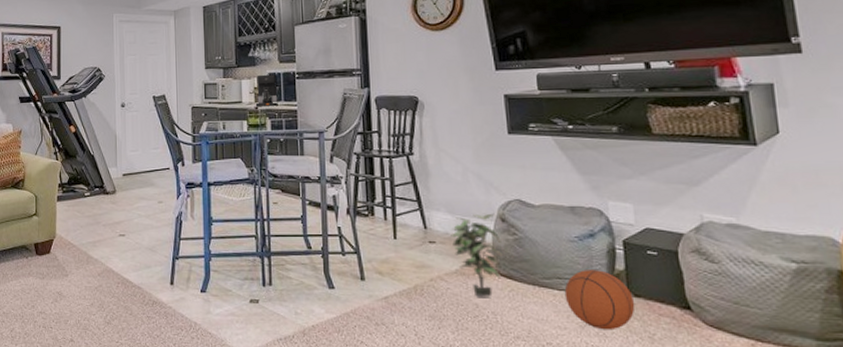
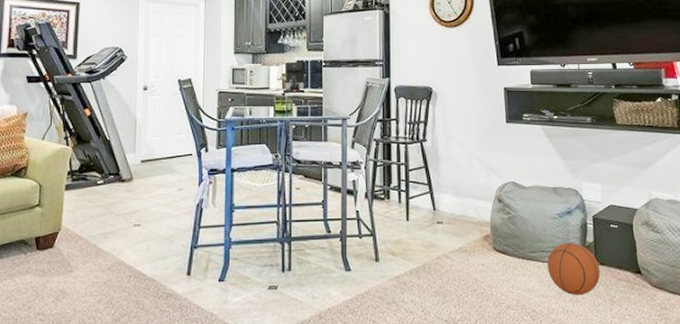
potted plant: present [451,213,504,296] -> none [456,194,499,271]

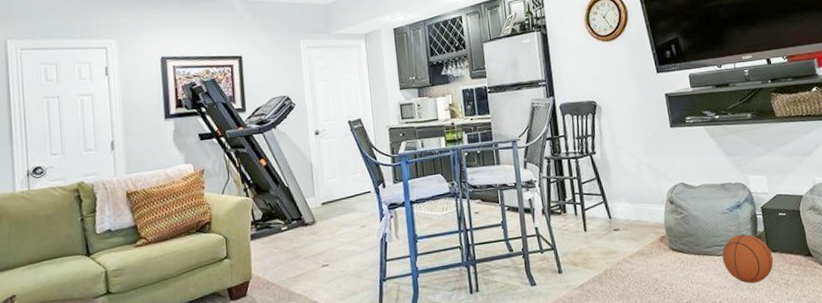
coffee maker: present [284,61,305,94] -> none [451,90,473,123]

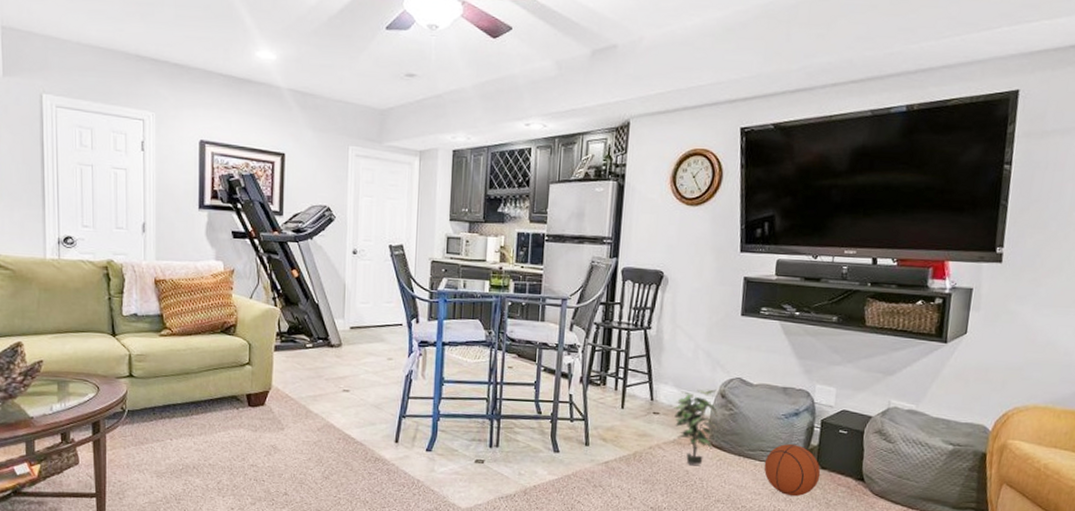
potted plant: none [631,197,674,271] -> present [674,389,718,464]

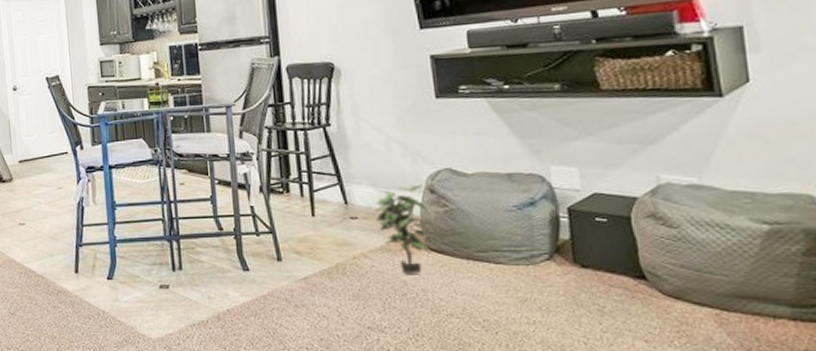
basketball: present [764,444,821,497] -> none [502,240,583,304]

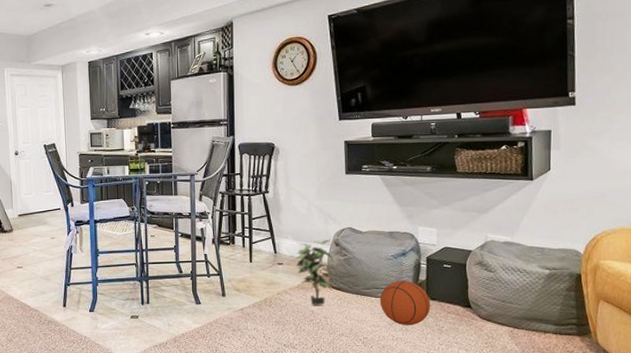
coffee maker: none [156,47,181,84] -> present [137,124,156,154]
basketball: none [502,240,583,304] -> present [380,281,431,326]

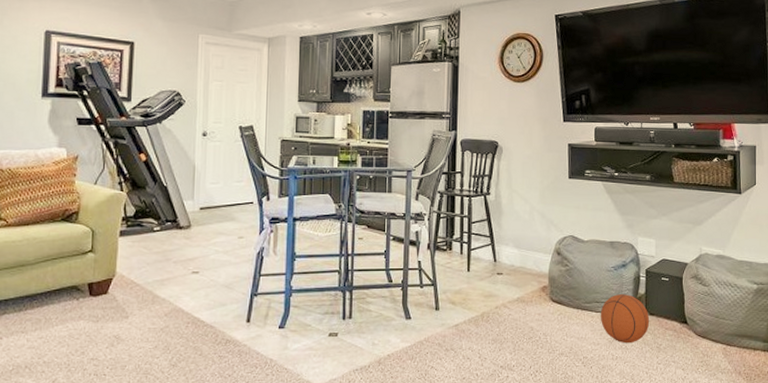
coffee maker: present [137,124,156,154] -> none [348,111,370,144]
potted plant: present [295,239,336,304] -> none [516,247,557,320]

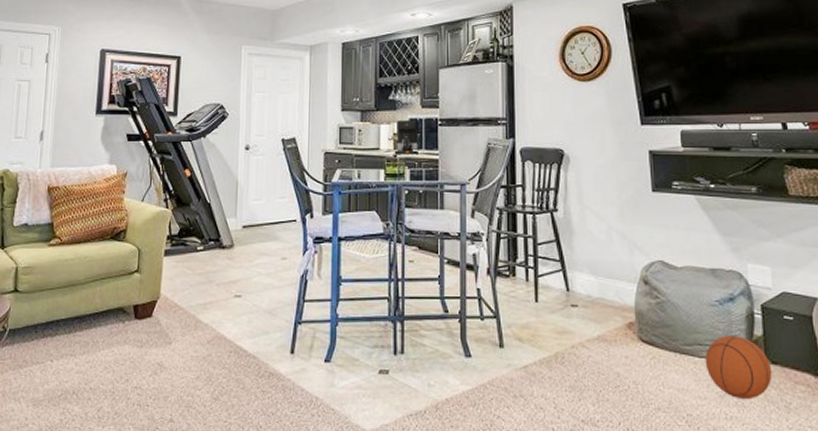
coffee maker: none [348,111,370,144] -> present [395,119,419,156]

